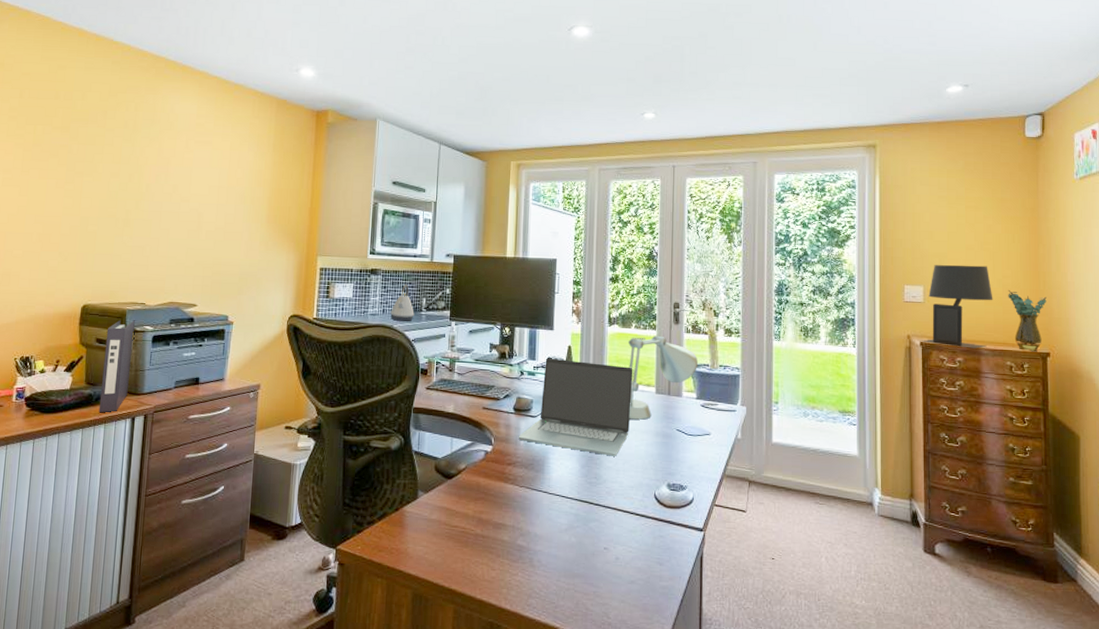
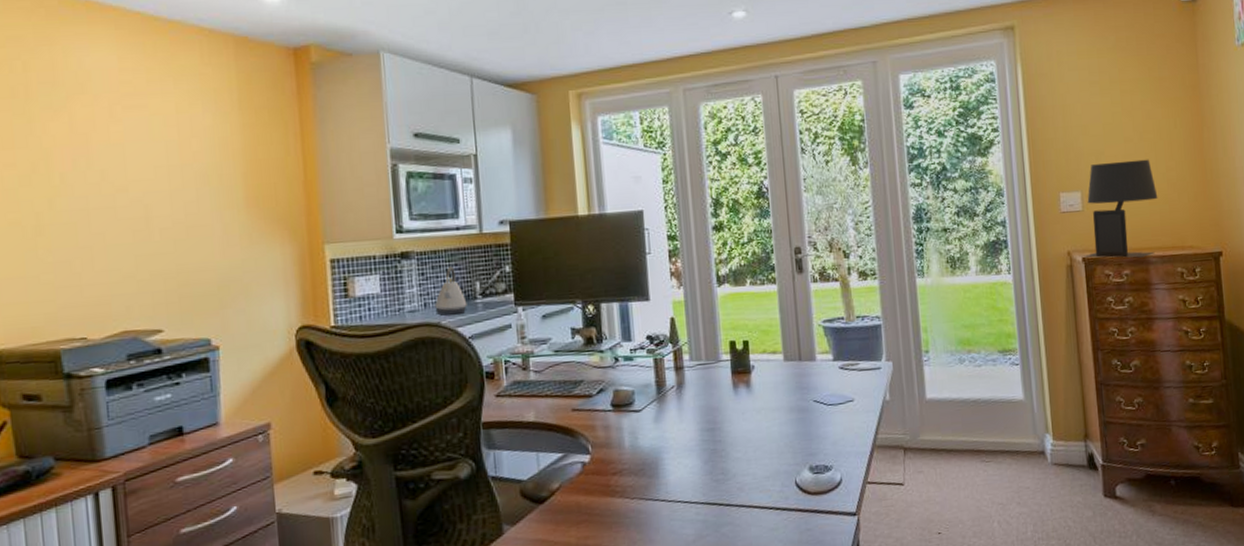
binder: present [98,320,135,413] -> none [36,362,83,494]
laptop: present [518,358,633,456] -> none [621,333,757,445]
desk lamp: present [627,335,699,420] -> none [744,290,832,397]
vase: present [1008,290,1047,351] -> none [1173,185,1215,253]

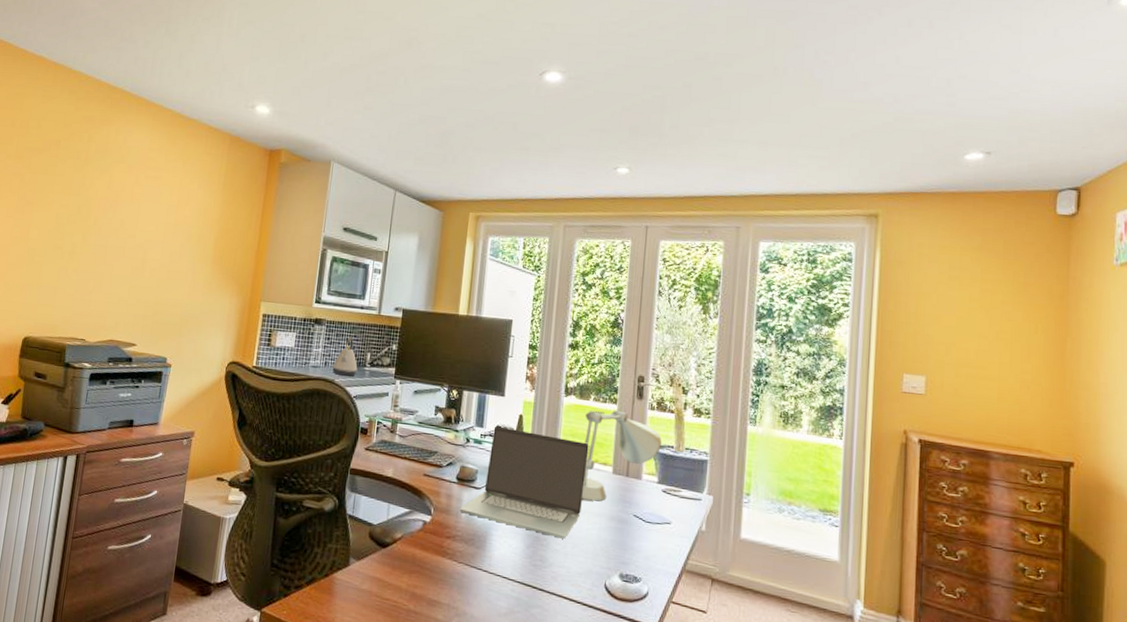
laptop: none [621,333,757,445] -> present [459,426,589,539]
desk lamp: none [744,290,832,397] -> present [581,410,662,501]
table lamp: present [1084,159,1158,259] -> none [921,353,1008,452]

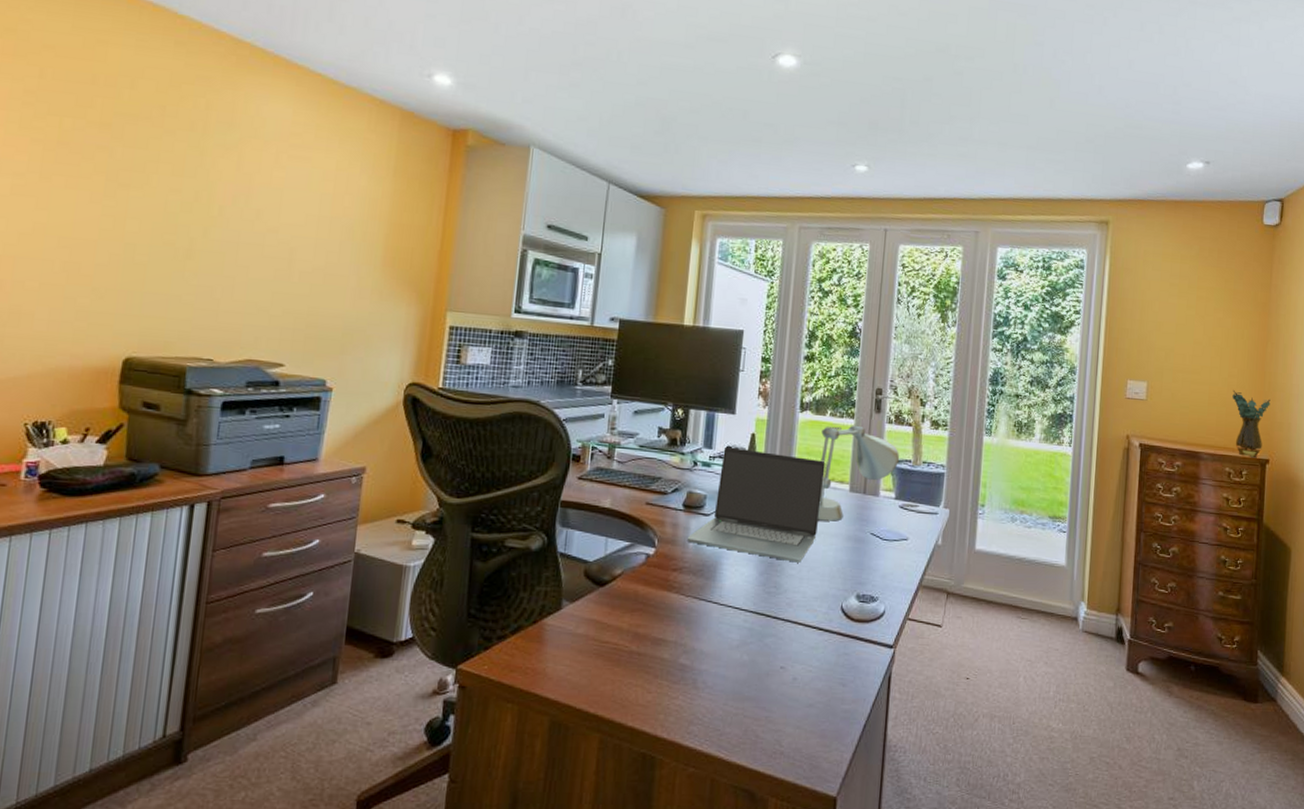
kettle: present [332,337,358,377] -> none [537,352,568,398]
vase: none [1026,388,1073,459] -> present [1232,391,1271,457]

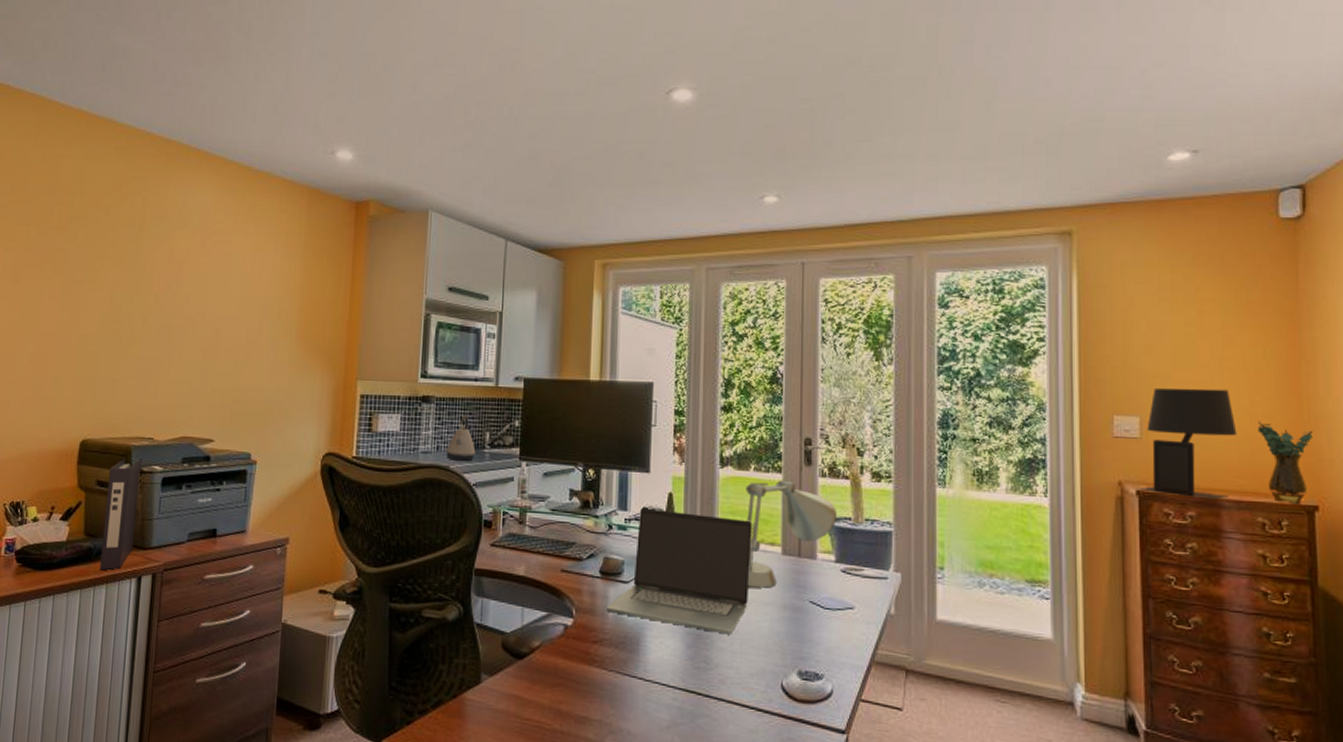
binder: none [144,380,198,498] -> present [99,458,142,571]
kettle: none [537,352,568,398] -> present [446,415,476,462]
table lamp: none [1141,359,1217,453] -> present [1139,388,1237,500]

